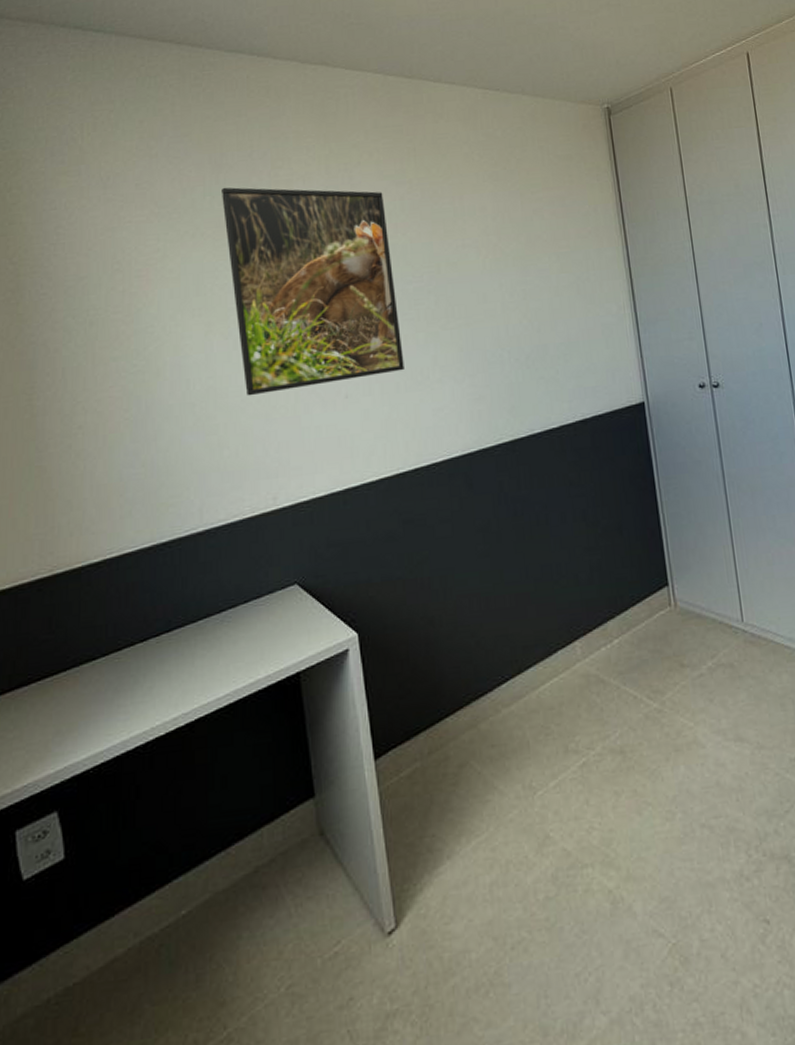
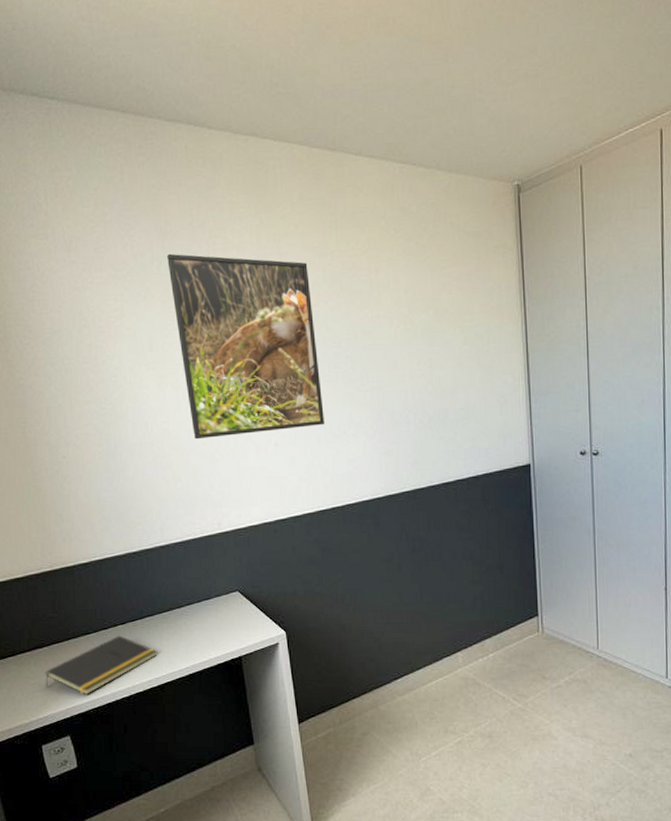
notepad: none [29,657,188,749] -> present [45,635,158,696]

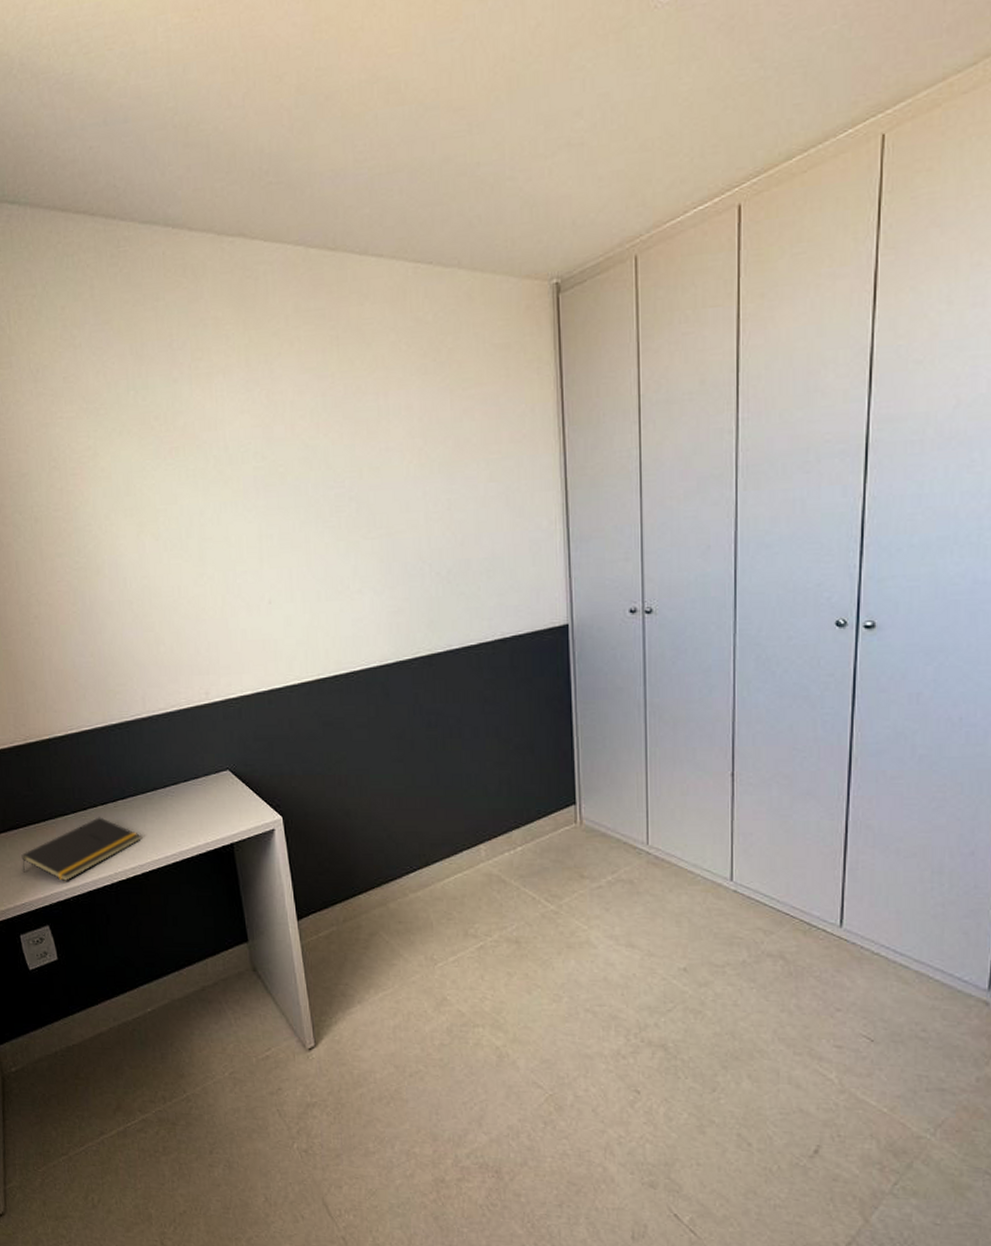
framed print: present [167,253,324,440] -> none [144,381,325,597]

